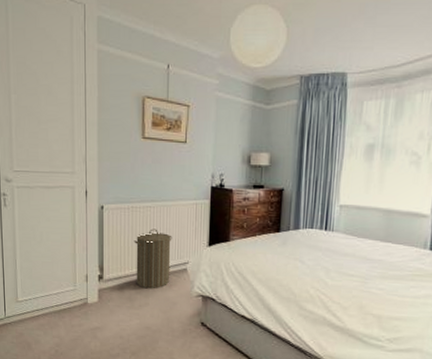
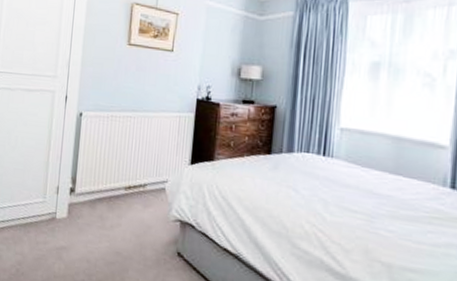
laundry hamper: present [134,228,172,289] -> none [109,140,152,208]

